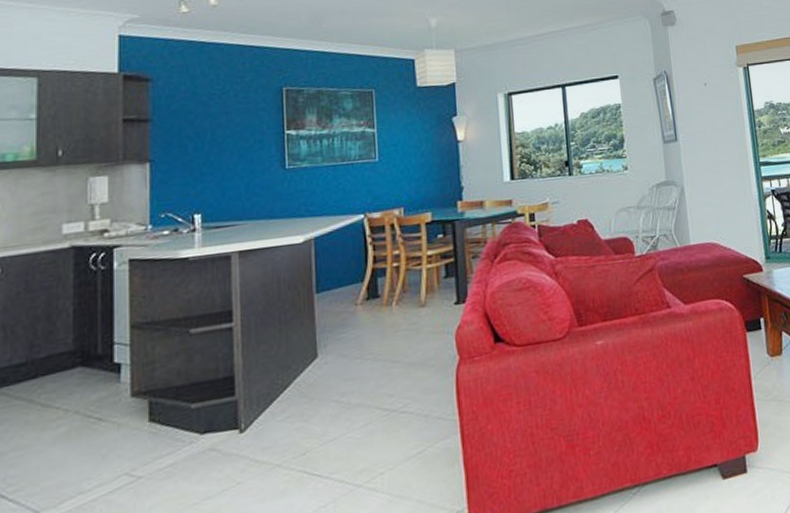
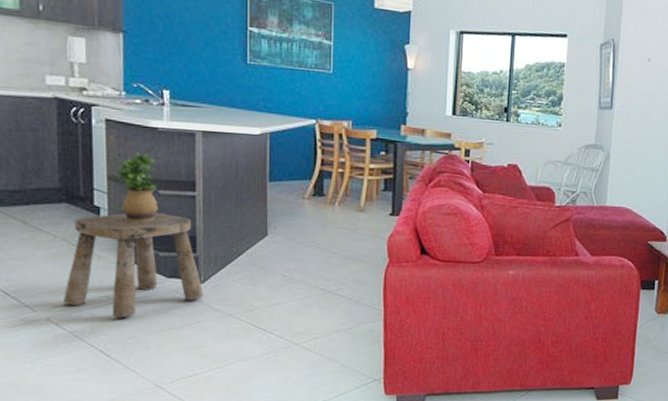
stool: none [74,355,244,499] -> present [63,212,203,317]
potted plant: none [140,289,190,374] -> present [116,153,159,223]

